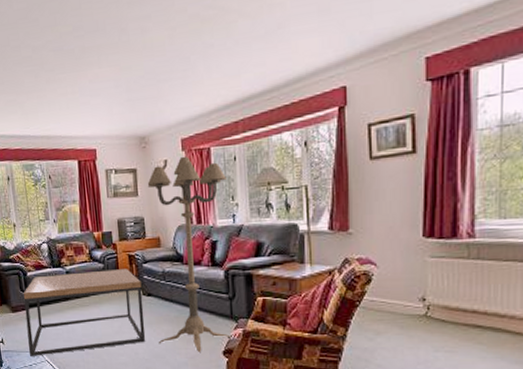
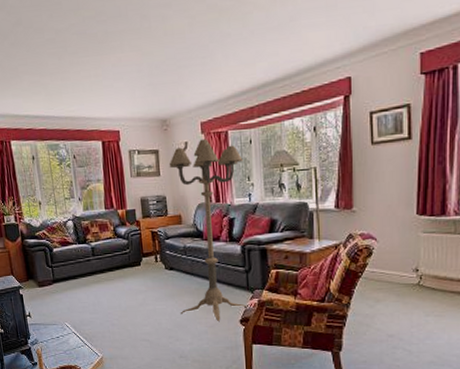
coffee table: present [23,269,145,356] -> none [49,245,168,329]

